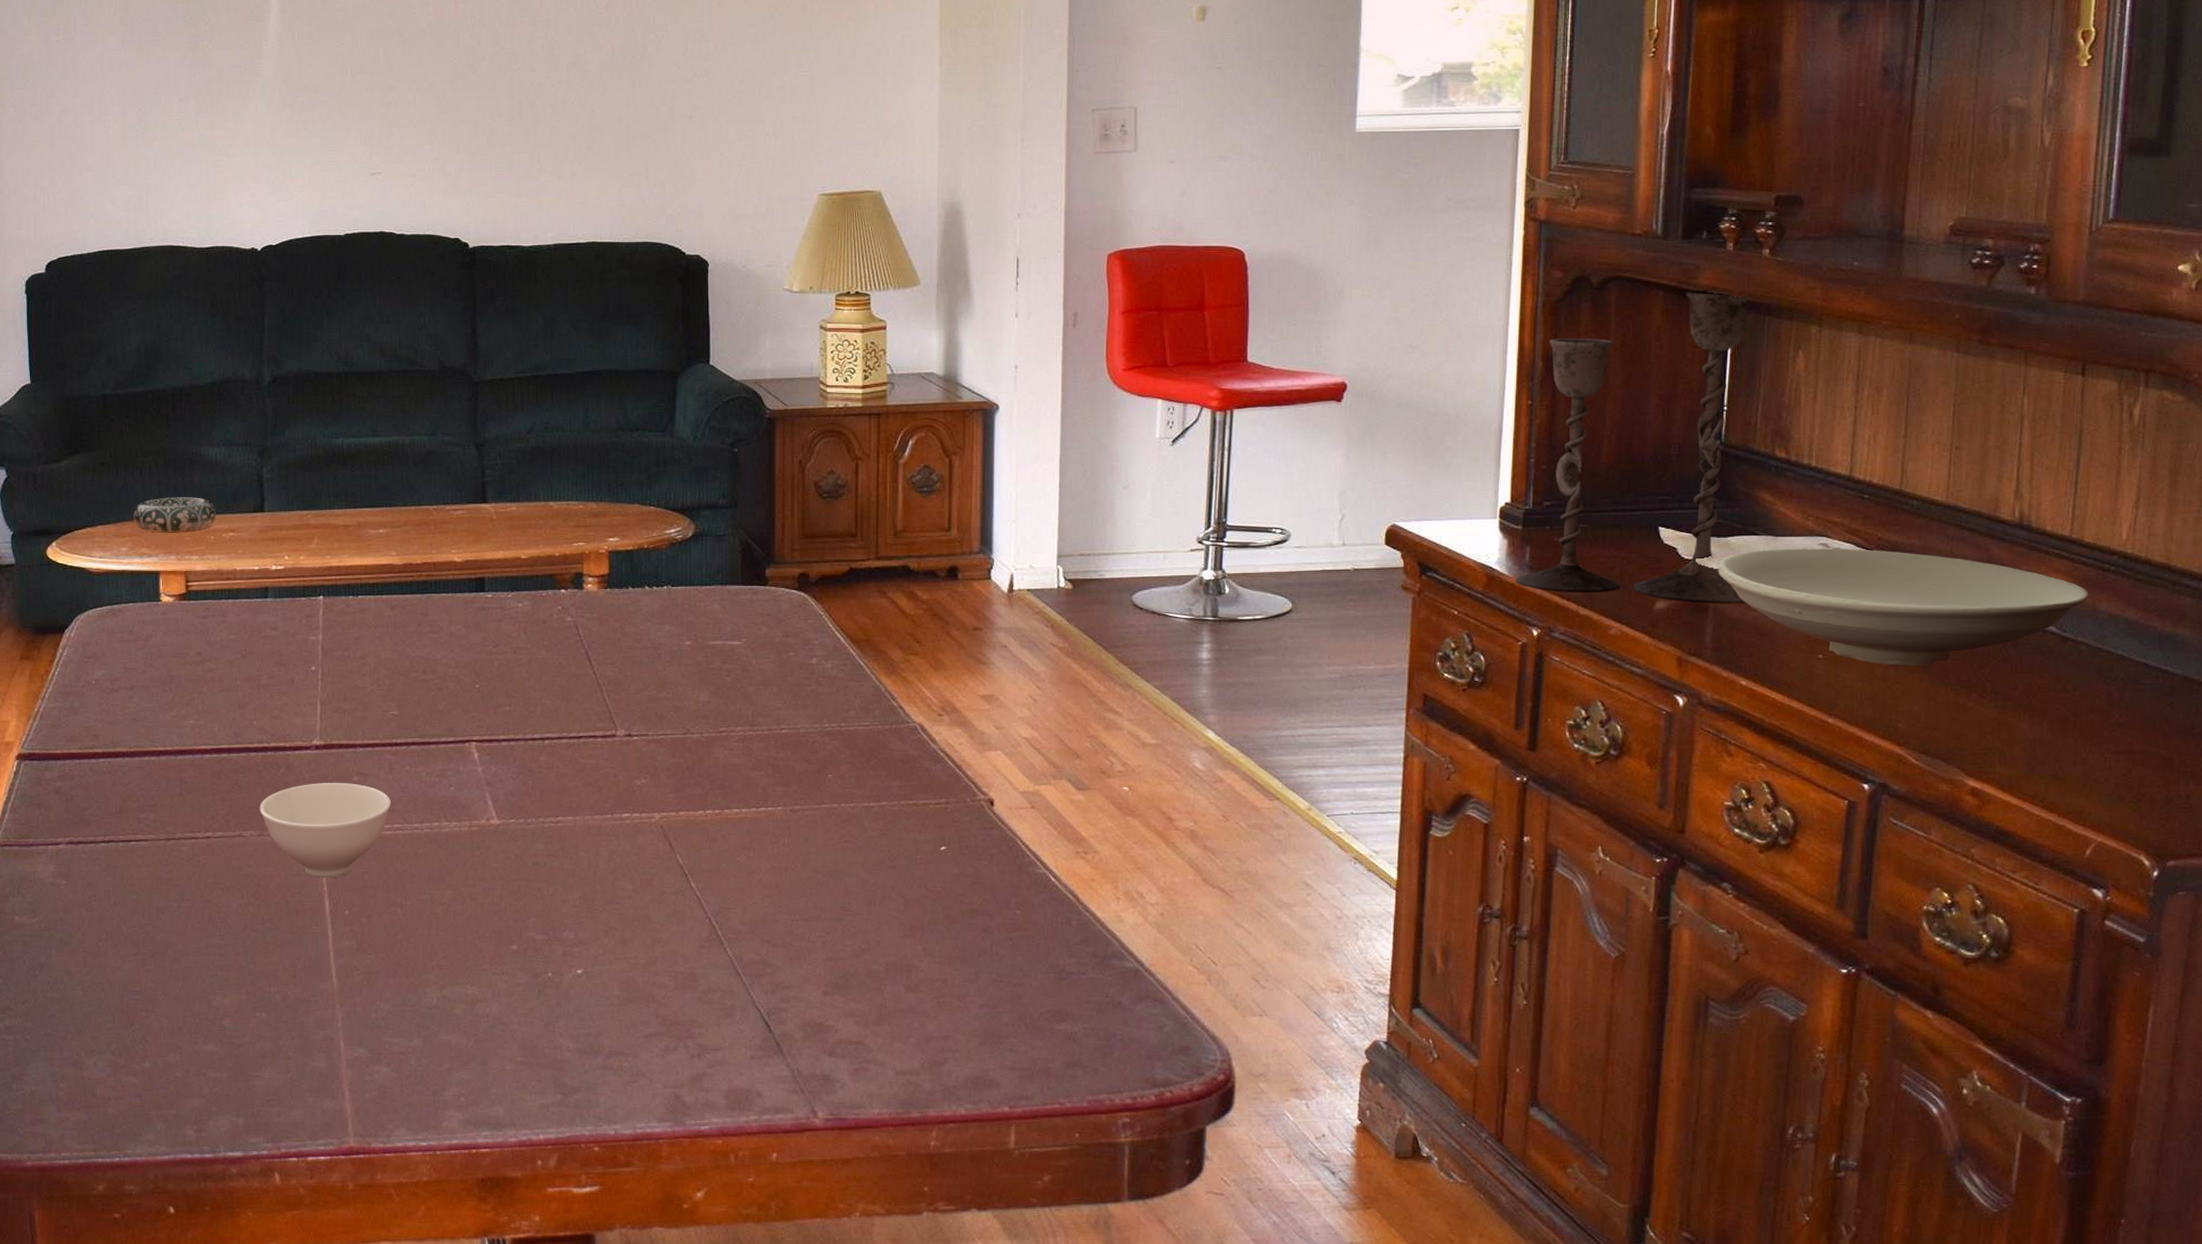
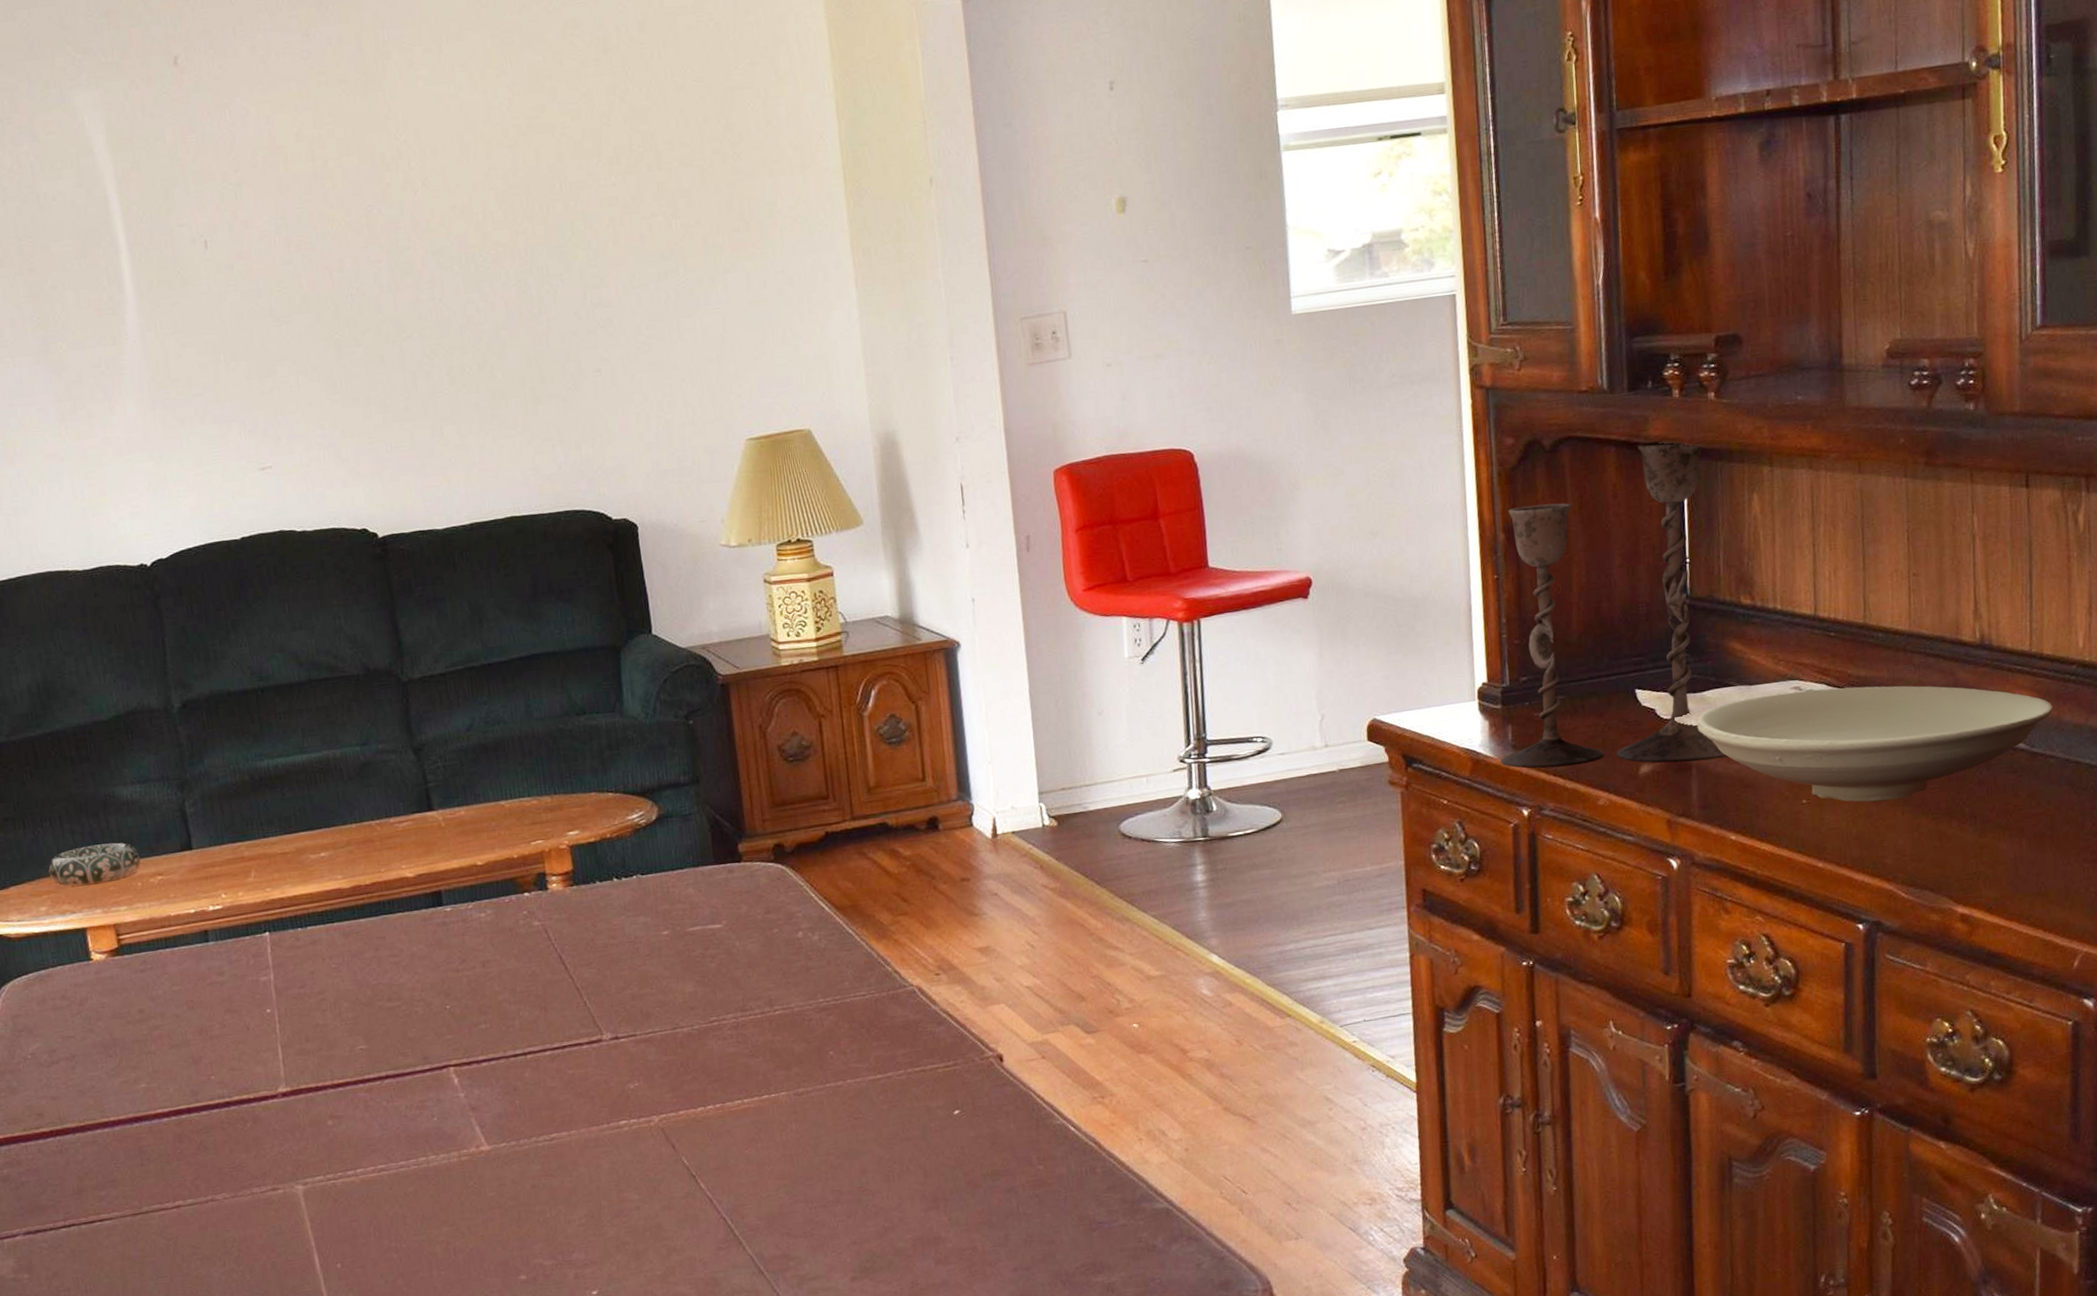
bowl: present [259,783,392,879] -> none [229,1127,372,1234]

